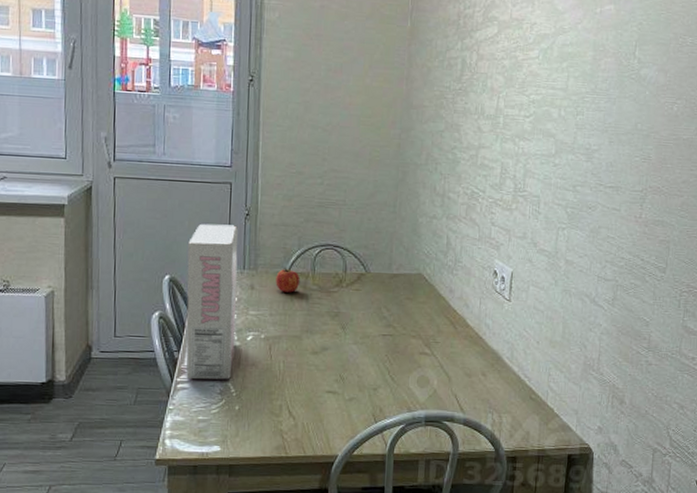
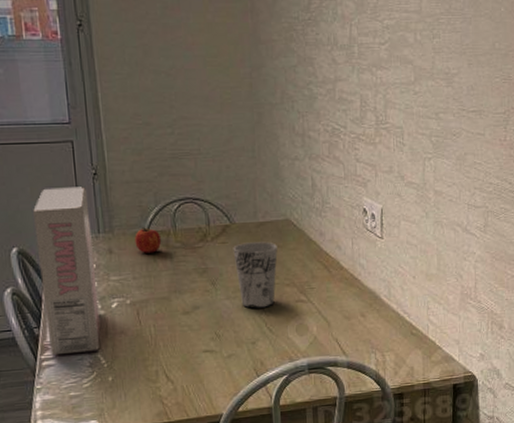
cup: none [365,292,408,356] -> present [233,241,278,309]

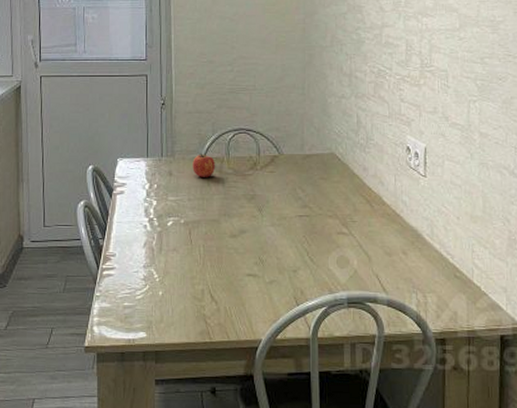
cereal box: present [33,187,100,356] -> none [109,115,156,266]
cup: present [233,241,278,309] -> none [280,173,322,237]

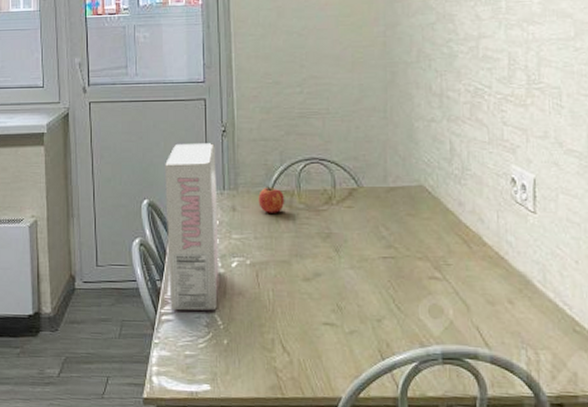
cereal box: none [109,115,156,266] -> present [165,143,219,311]

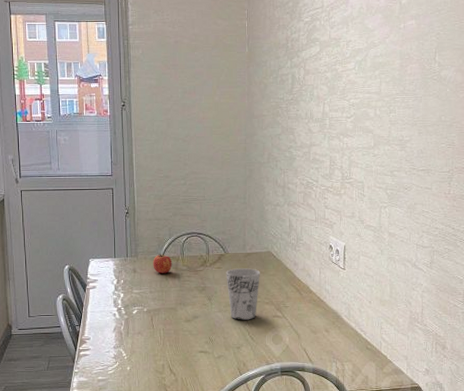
cereal box: present [165,143,219,311] -> none [82,222,124,348]
cup: none [359,208,409,282] -> present [226,268,260,320]

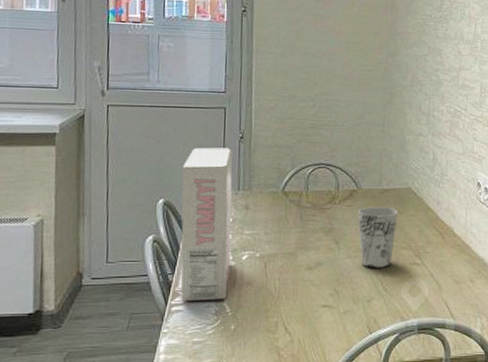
cereal box: none [82,222,124,348] -> present [180,147,233,302]
fruit: present [153,254,172,273] -> none [270,187,293,211]

